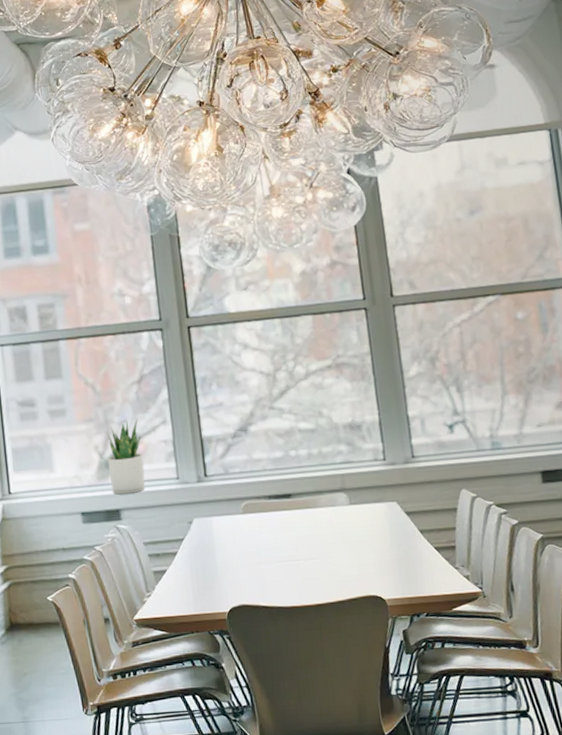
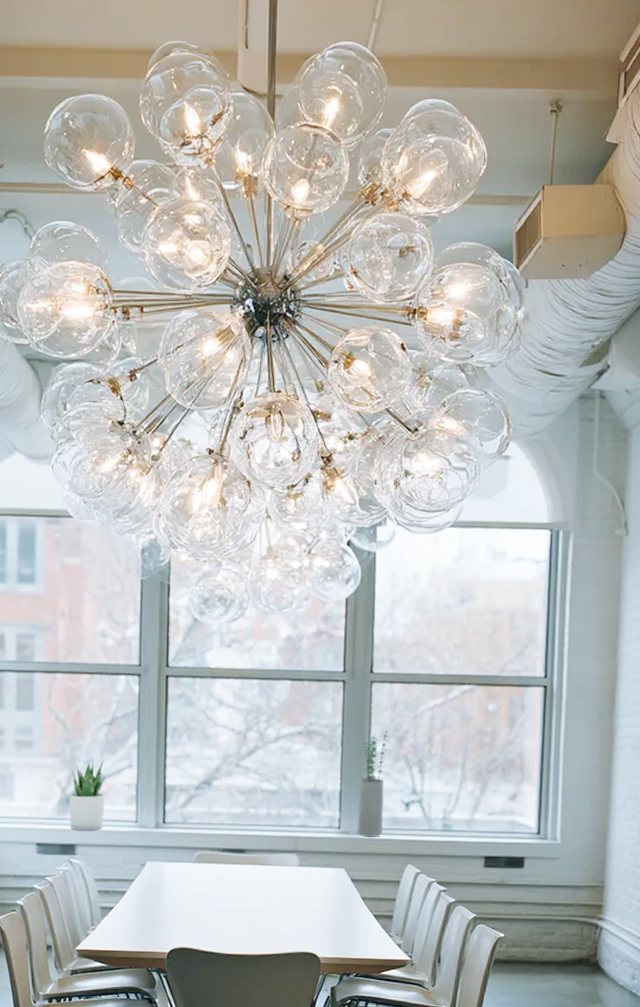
vase: none [394,353,430,466] -> present [357,730,388,837]

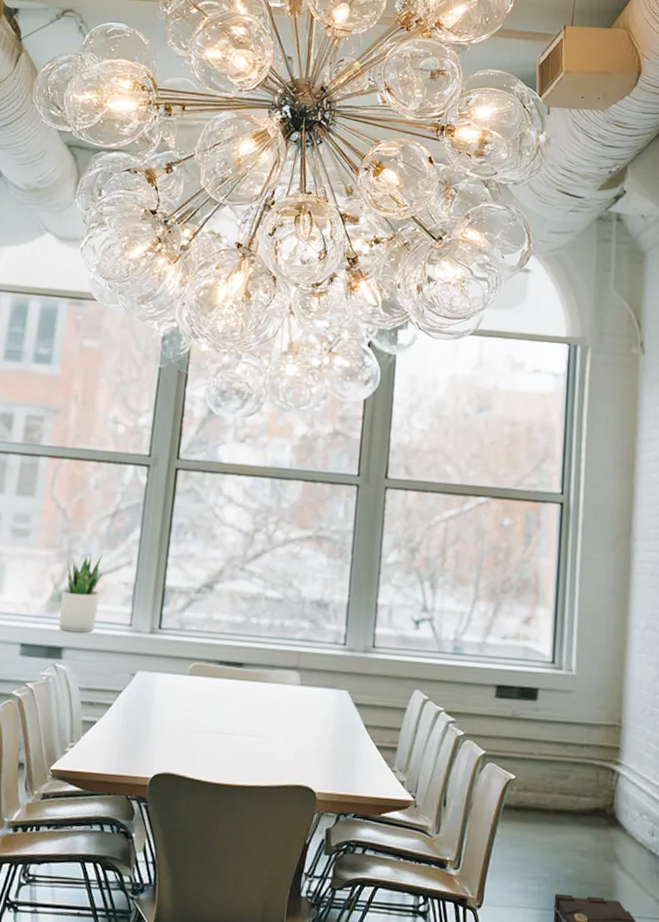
vase: present [357,730,388,837] -> none [363,540,401,657]

